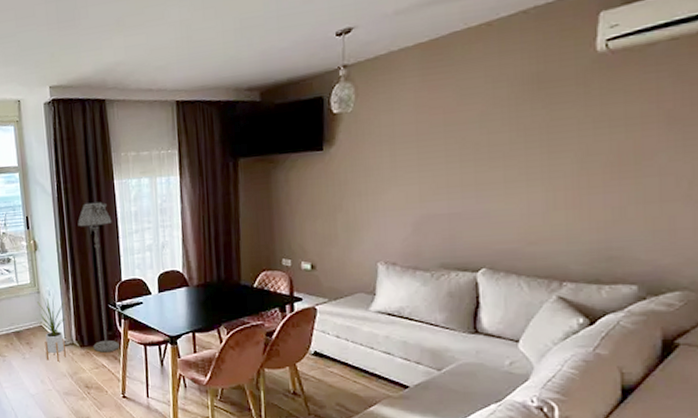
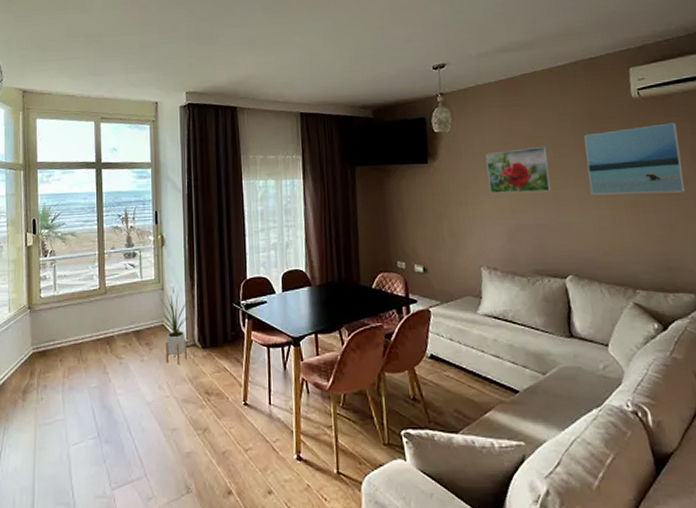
floor lamp: present [78,201,120,353] -> none [206,200,242,355]
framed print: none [394,121,474,181] -> present [485,146,552,193]
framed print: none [521,80,654,177] -> present [583,123,686,195]

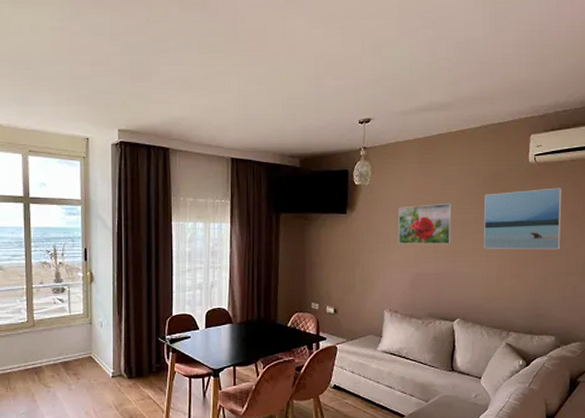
house plant: present [158,291,192,364] -> none [86,326,119,393]

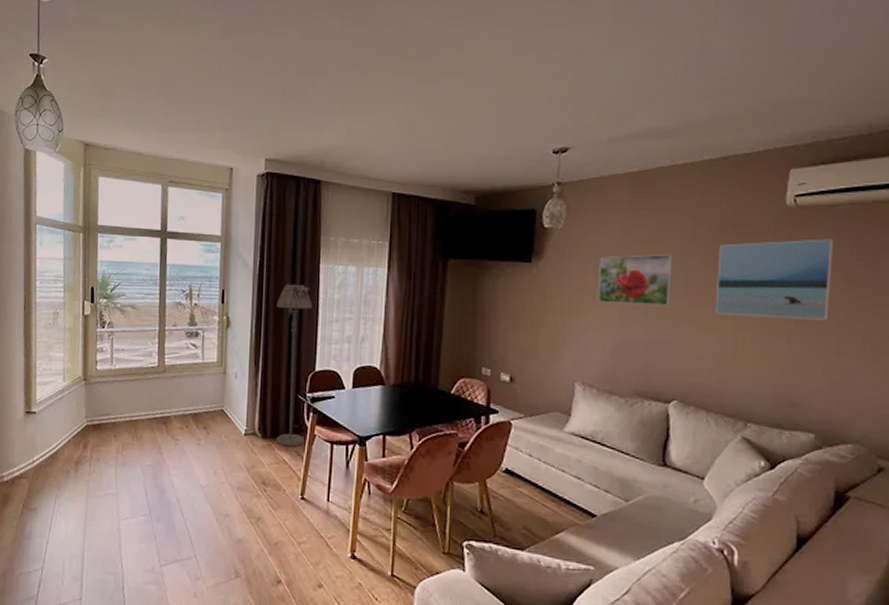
floor lamp: none [135,240,167,384] -> present [276,284,313,447]

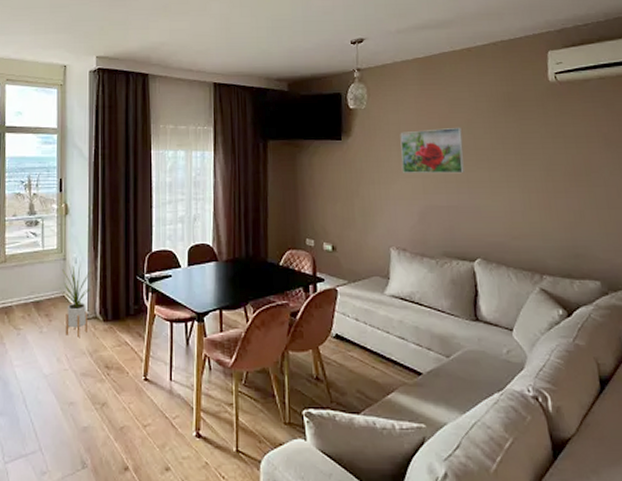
house plant: none [218,377,254,452] -> present [59,262,94,337]
floor lamp: present [276,284,313,447] -> none [112,170,146,329]
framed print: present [715,239,834,320] -> none [499,108,597,179]

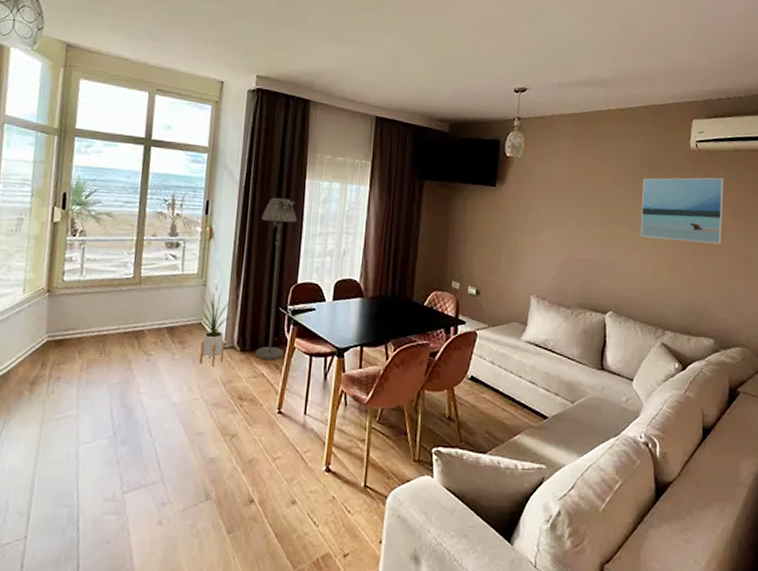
floor lamp: none [112,170,146,329] -> present [255,197,297,360]
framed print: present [400,127,464,174] -> none [549,184,608,229]
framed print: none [499,108,597,179] -> present [640,177,724,244]

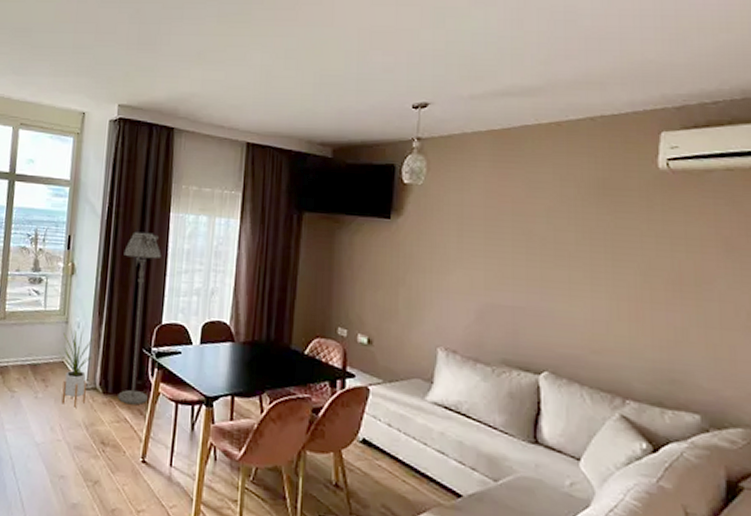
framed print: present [640,177,724,244] -> none [586,205,712,292]

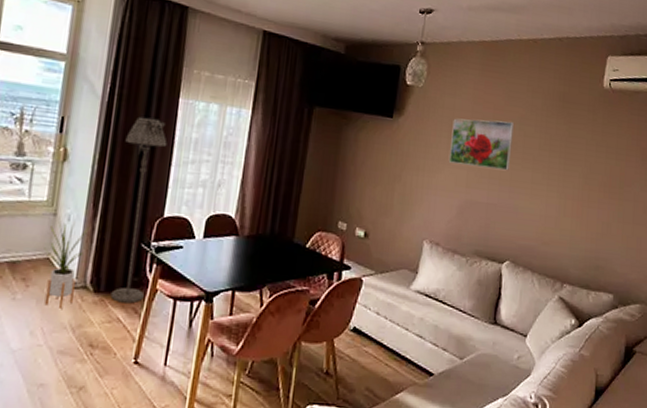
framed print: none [460,214,540,270] -> present [448,118,514,171]

